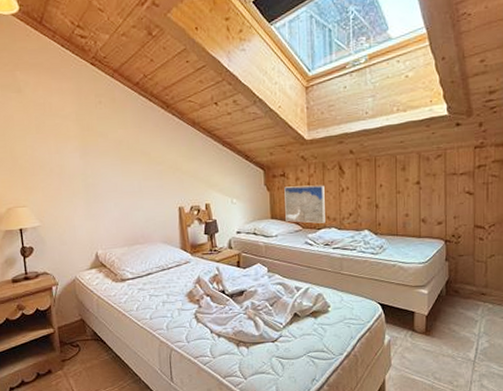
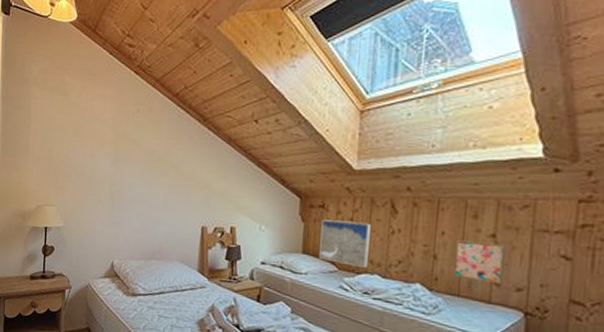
wall art: none [391,188,429,222] -> present [452,240,507,285]

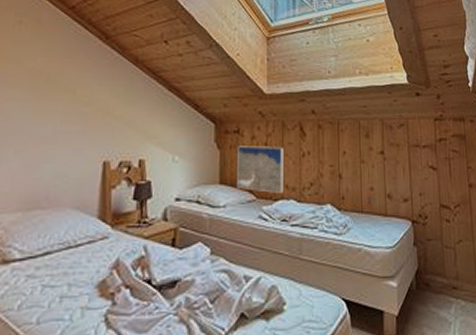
wall art: present [452,240,507,285] -> none [354,158,394,197]

